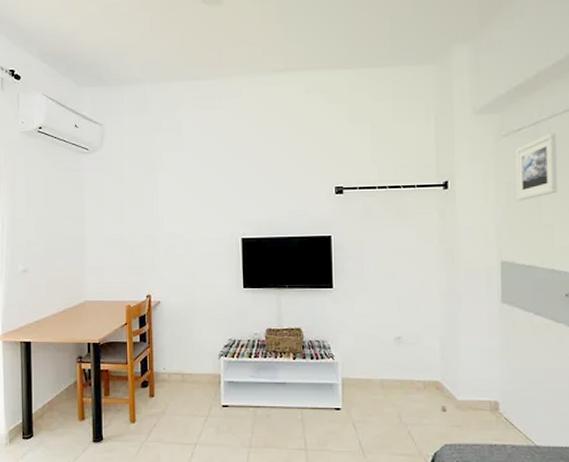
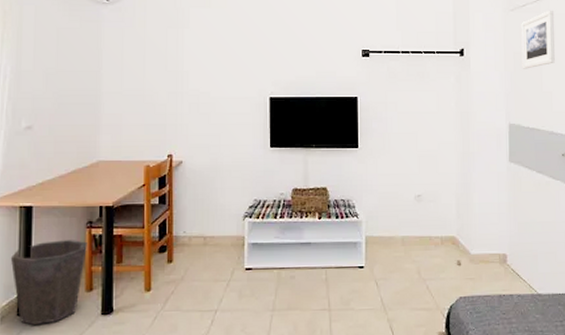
waste bin: none [14,373,79,449] -> present [10,240,87,326]

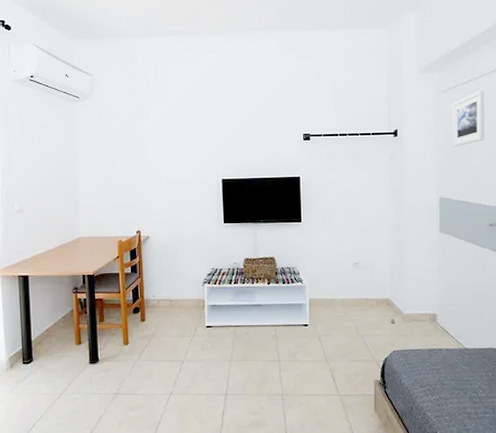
waste bin: present [10,240,87,326] -> none [14,303,75,372]

